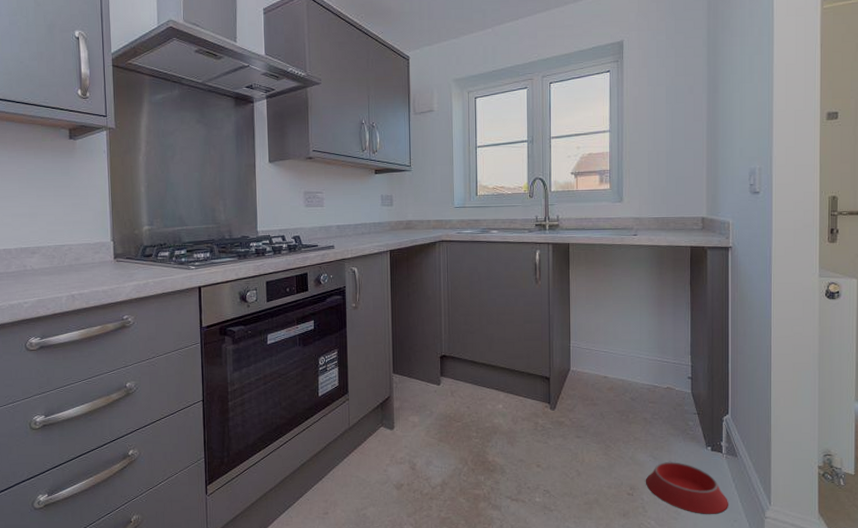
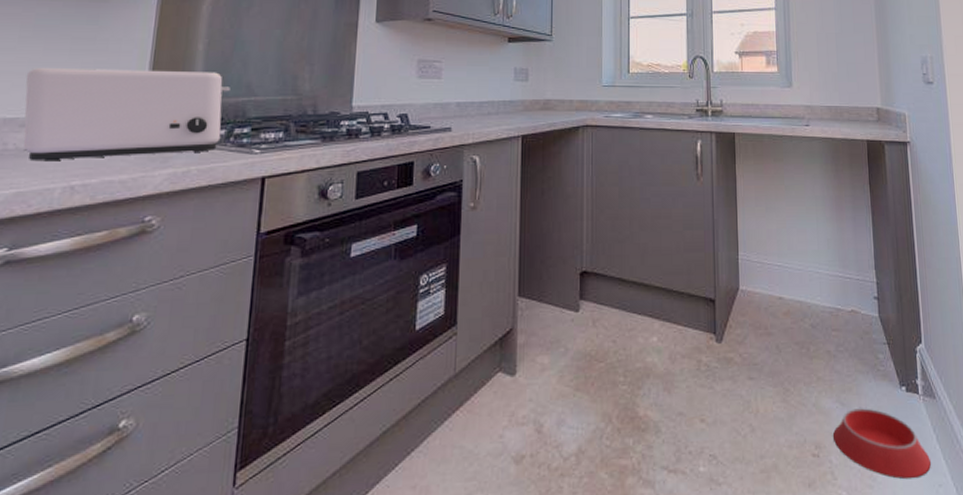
toaster: none [29,208,168,278] -> present [23,68,230,162]

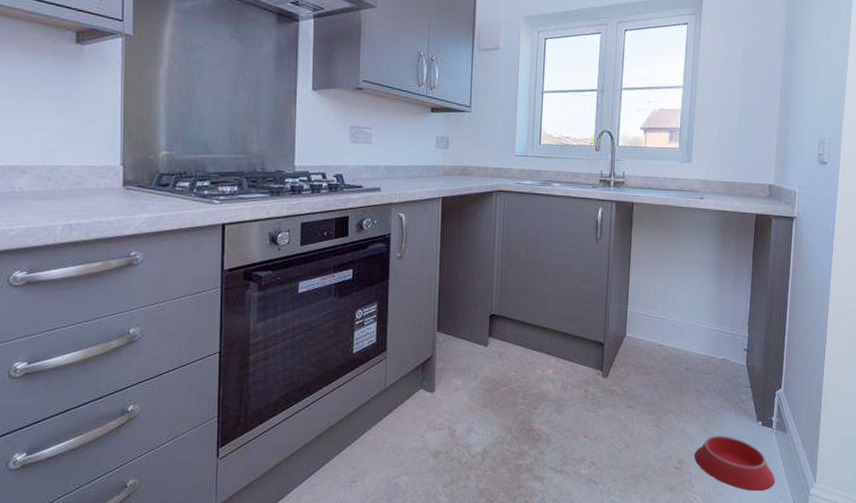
toaster: present [23,68,230,162] -> none [20,123,190,204]

